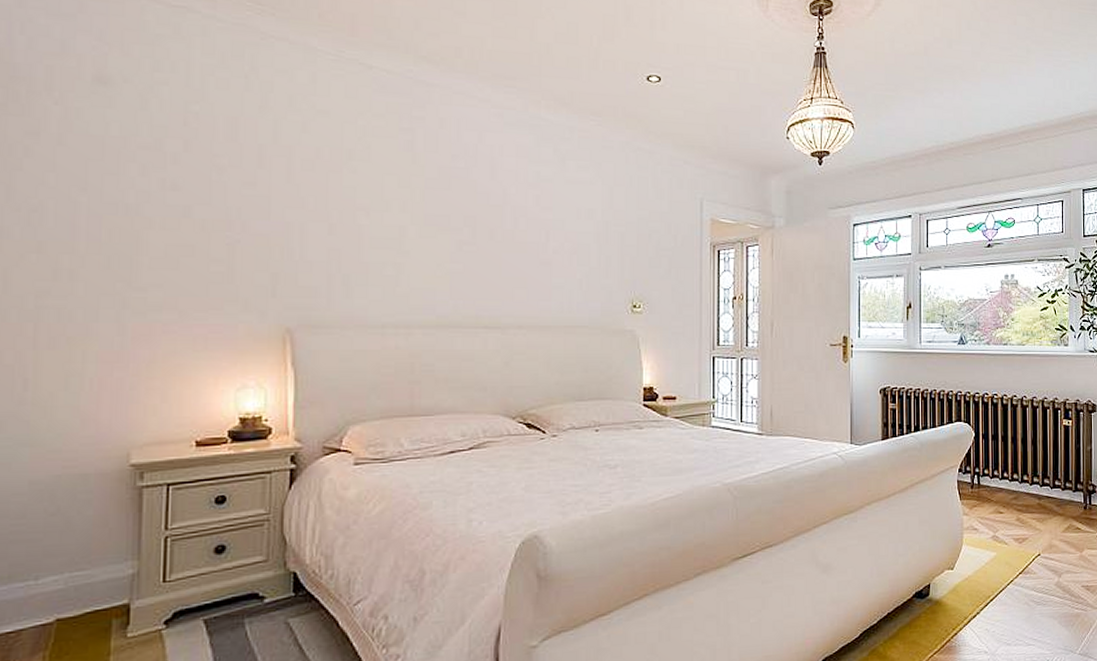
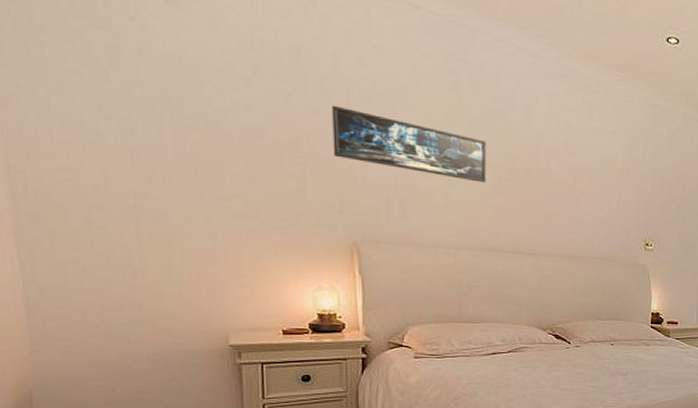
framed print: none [268,176,444,250] -> present [332,105,486,183]

